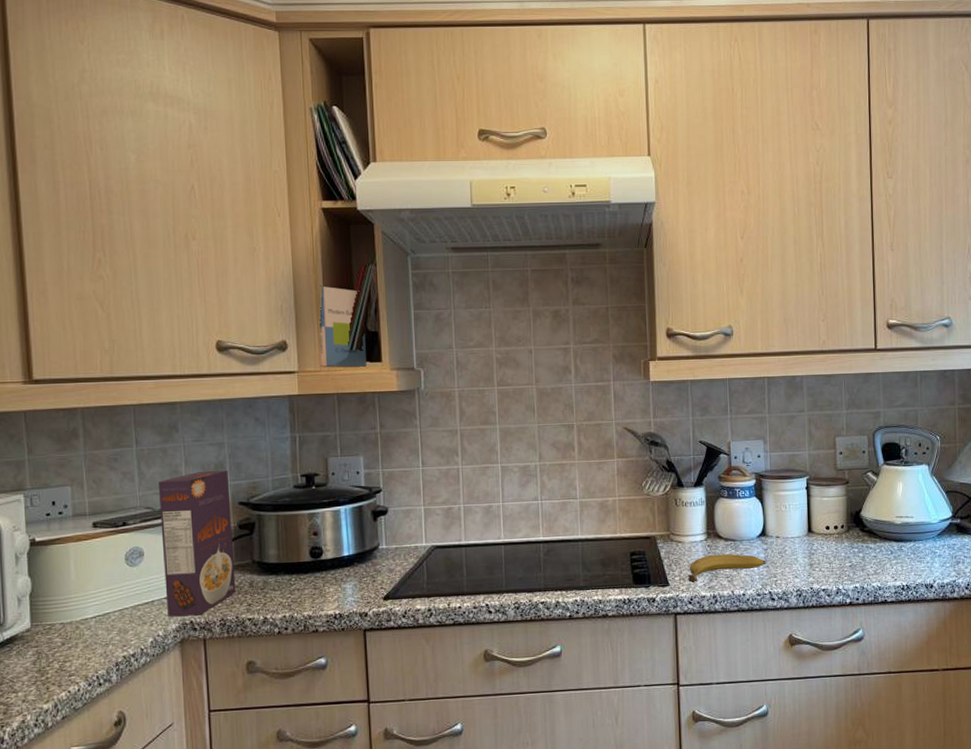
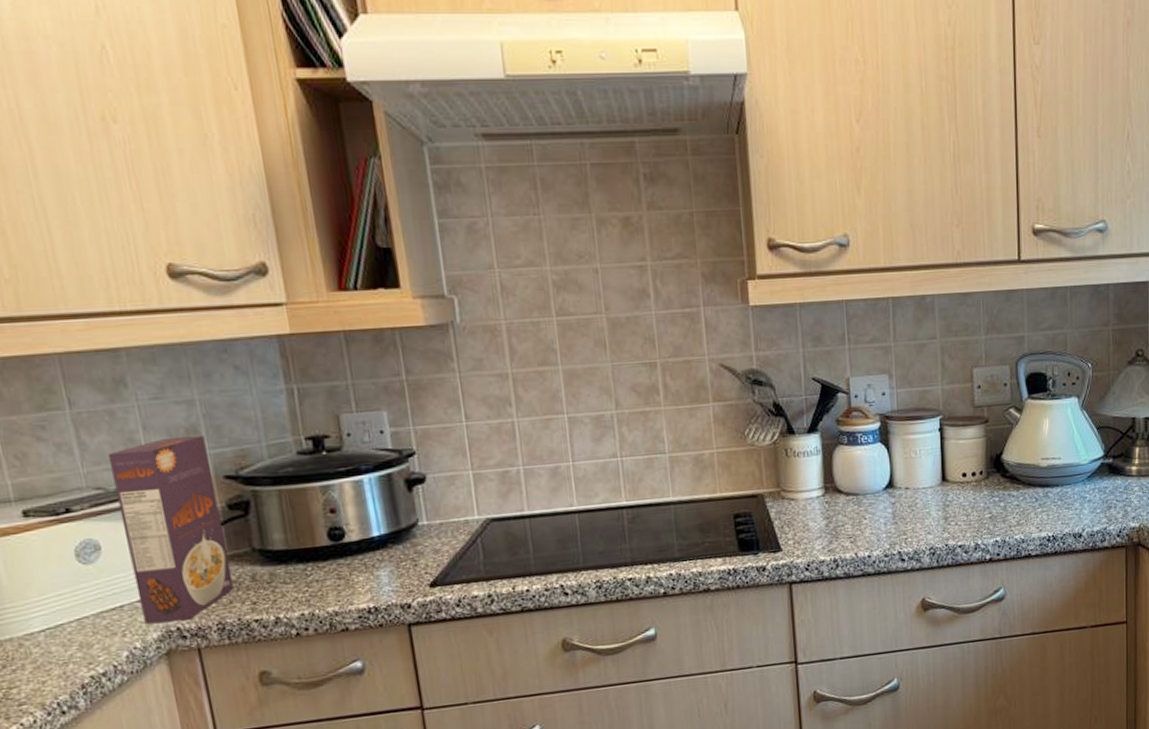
book: present [318,286,367,368] -> none [308,188,380,298]
fruit: present [688,553,766,583] -> none [803,510,894,547]

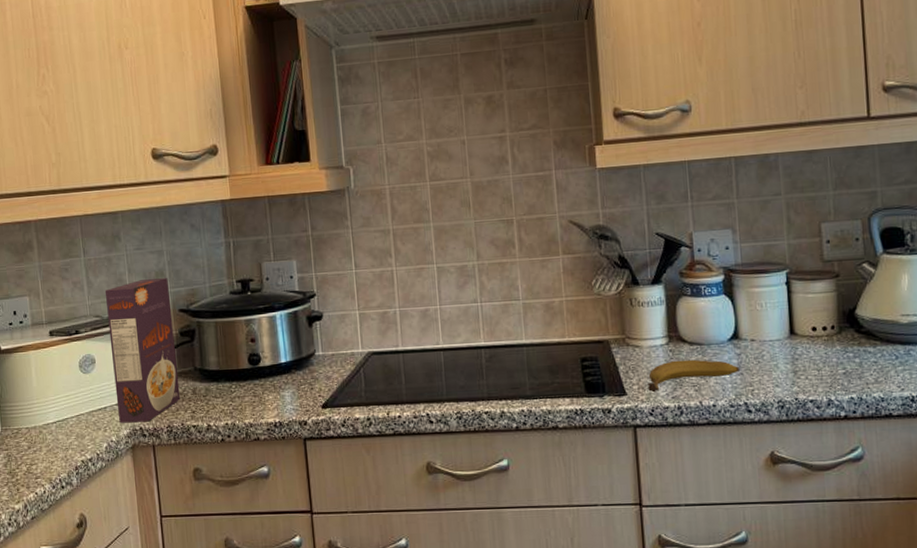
fruit: none [803,510,894,547] -> present [648,359,740,393]

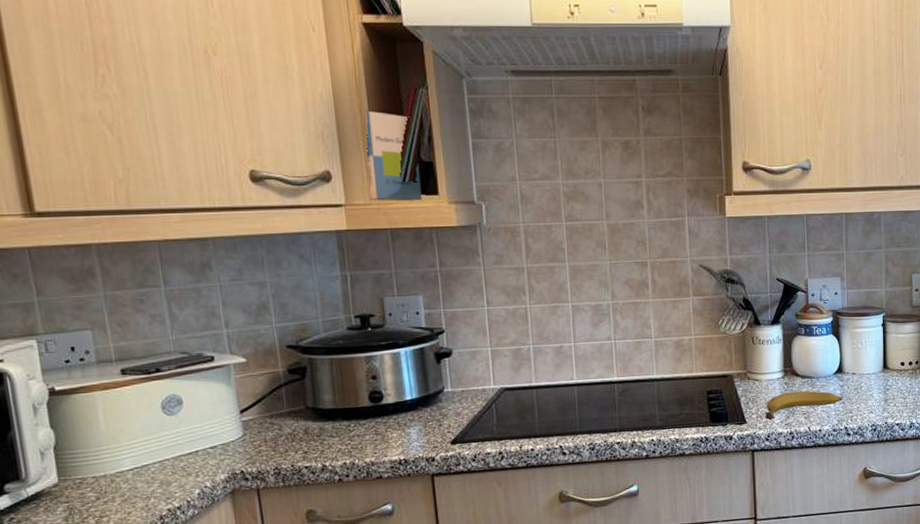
cereal box: present [104,278,180,423] -> none [192,312,290,468]
book: none [247,87,296,171] -> present [366,111,422,202]

